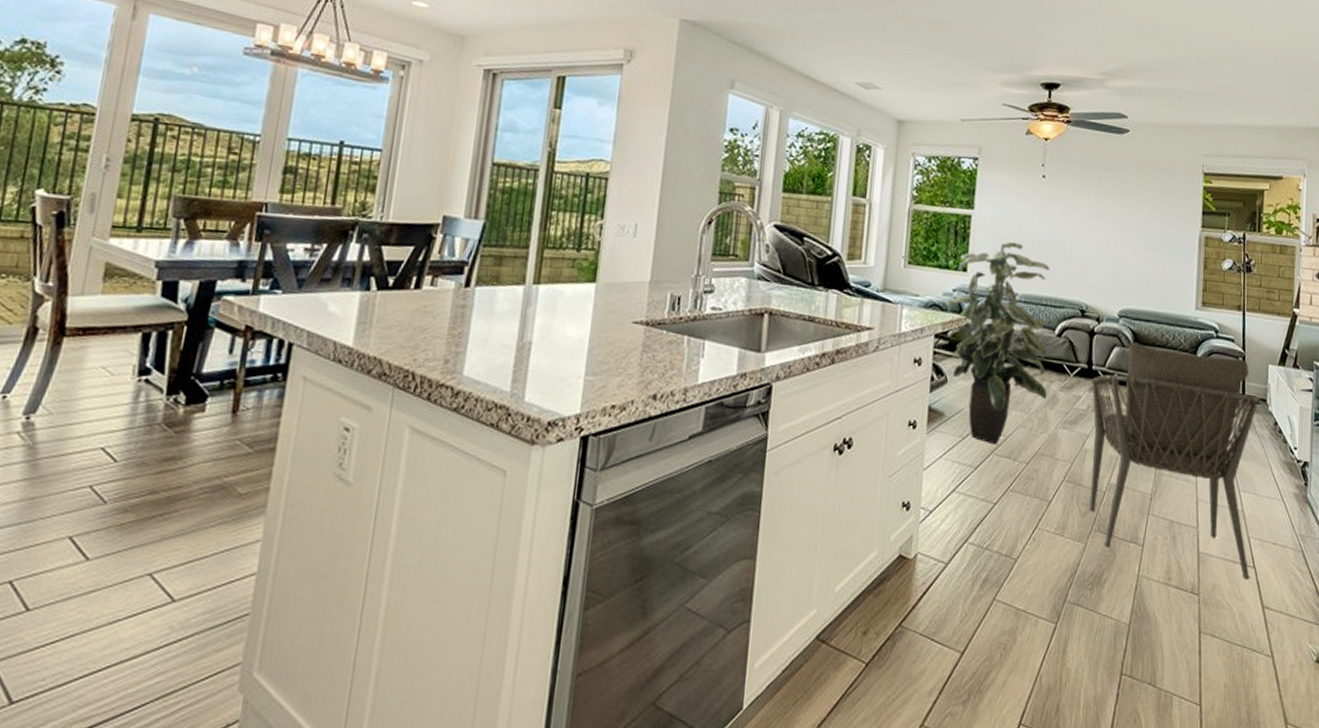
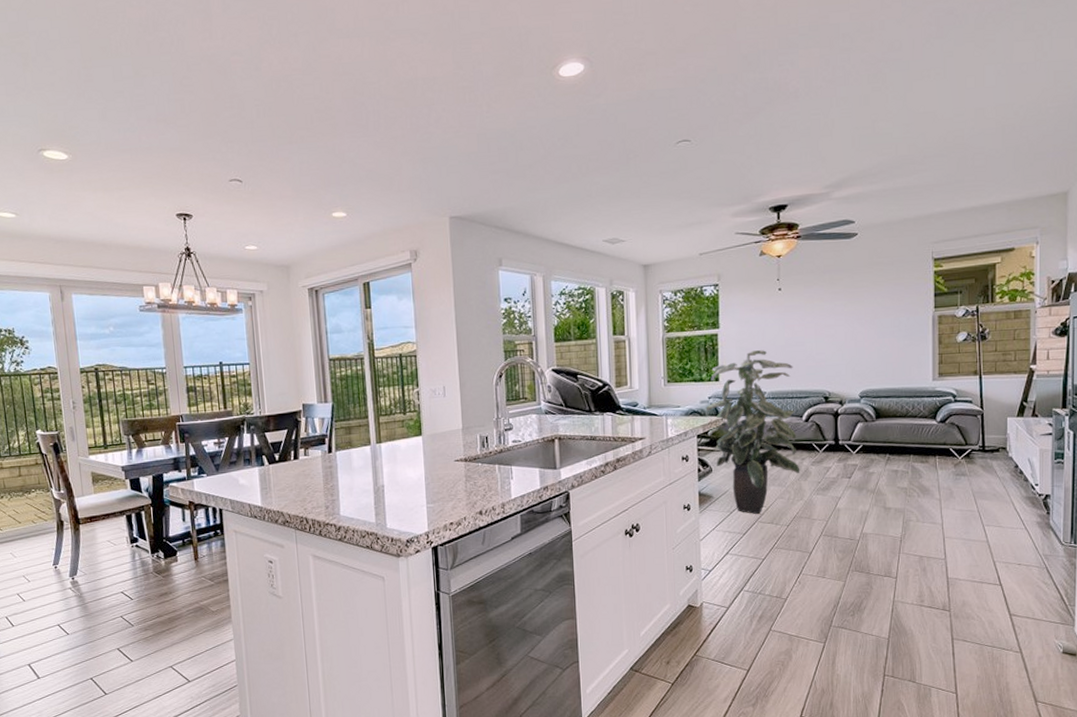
armchair: present [1089,342,1260,580] -> none [839,416,1000,596]

